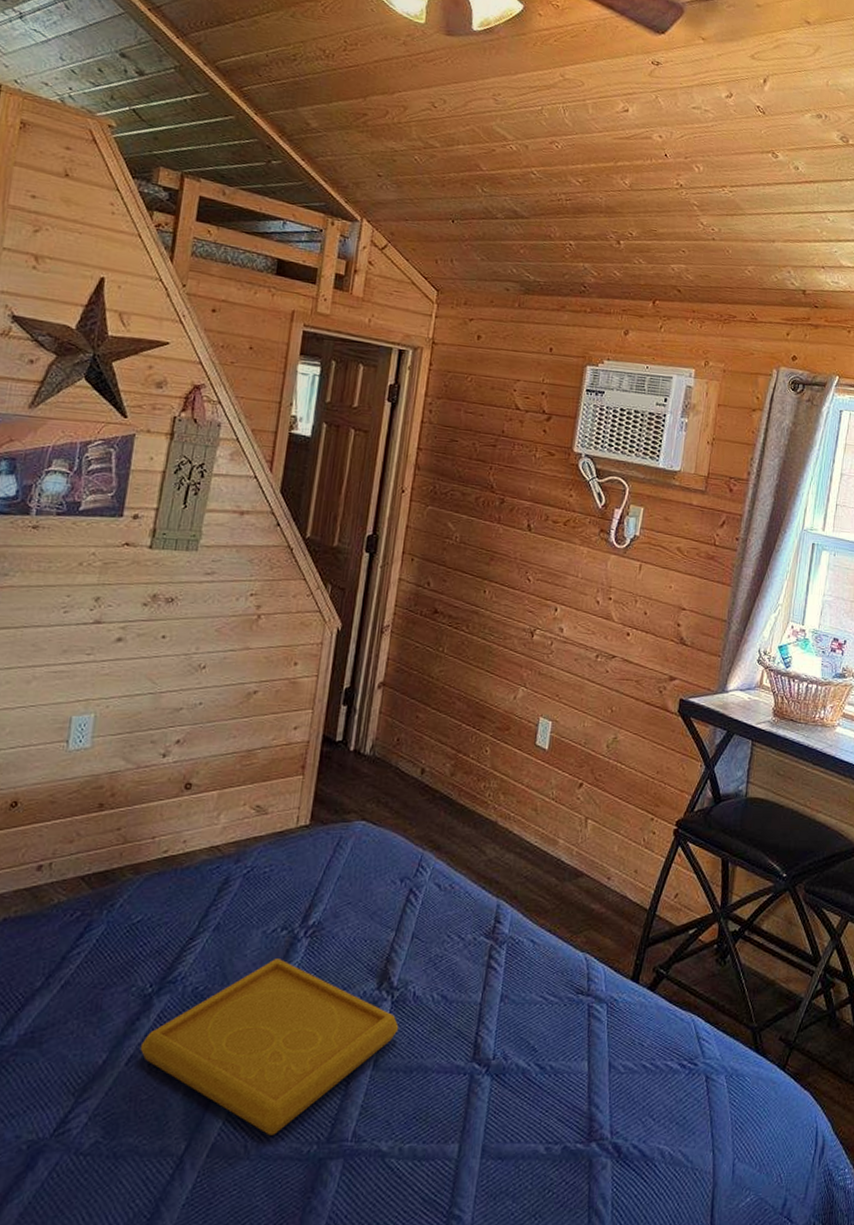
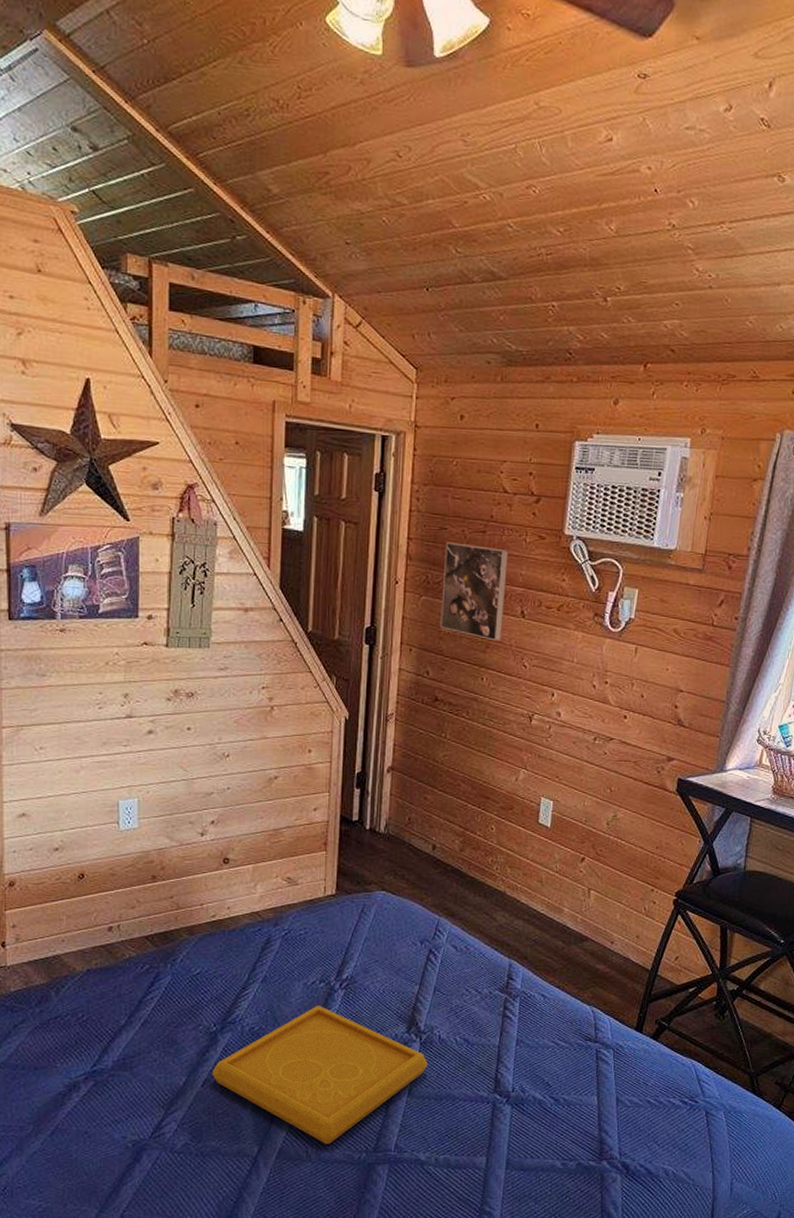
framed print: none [445,454,518,554] -> present [440,542,508,642]

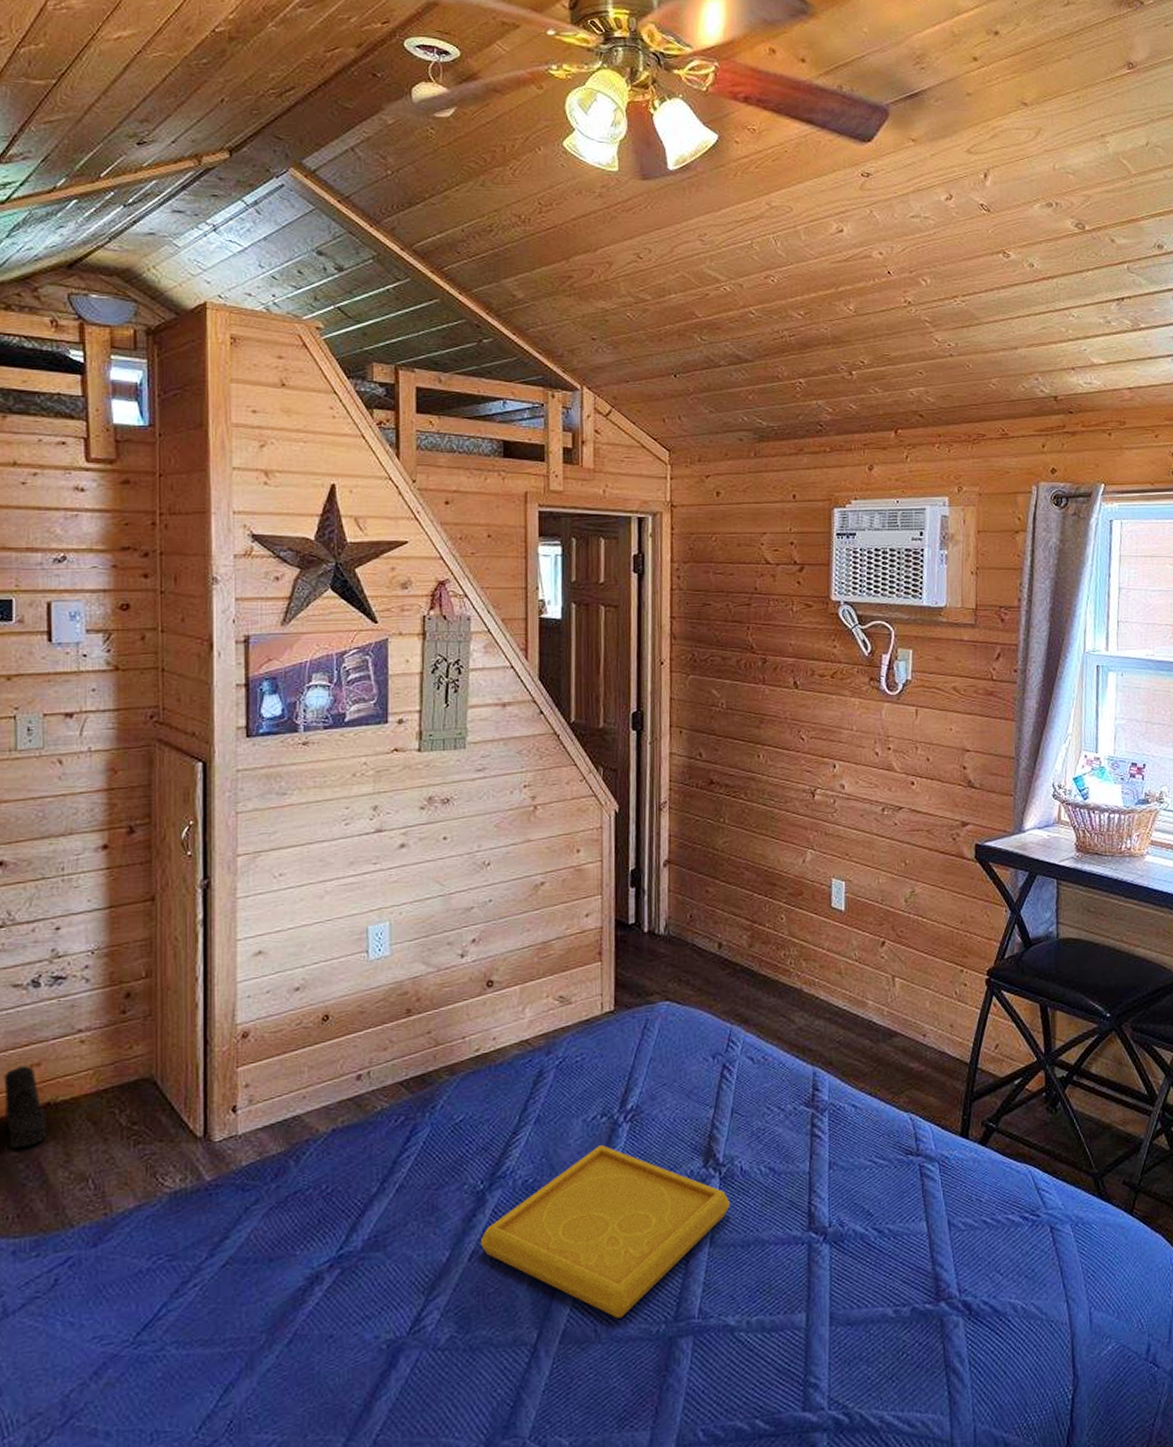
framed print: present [440,542,508,642] -> none [710,618,776,716]

